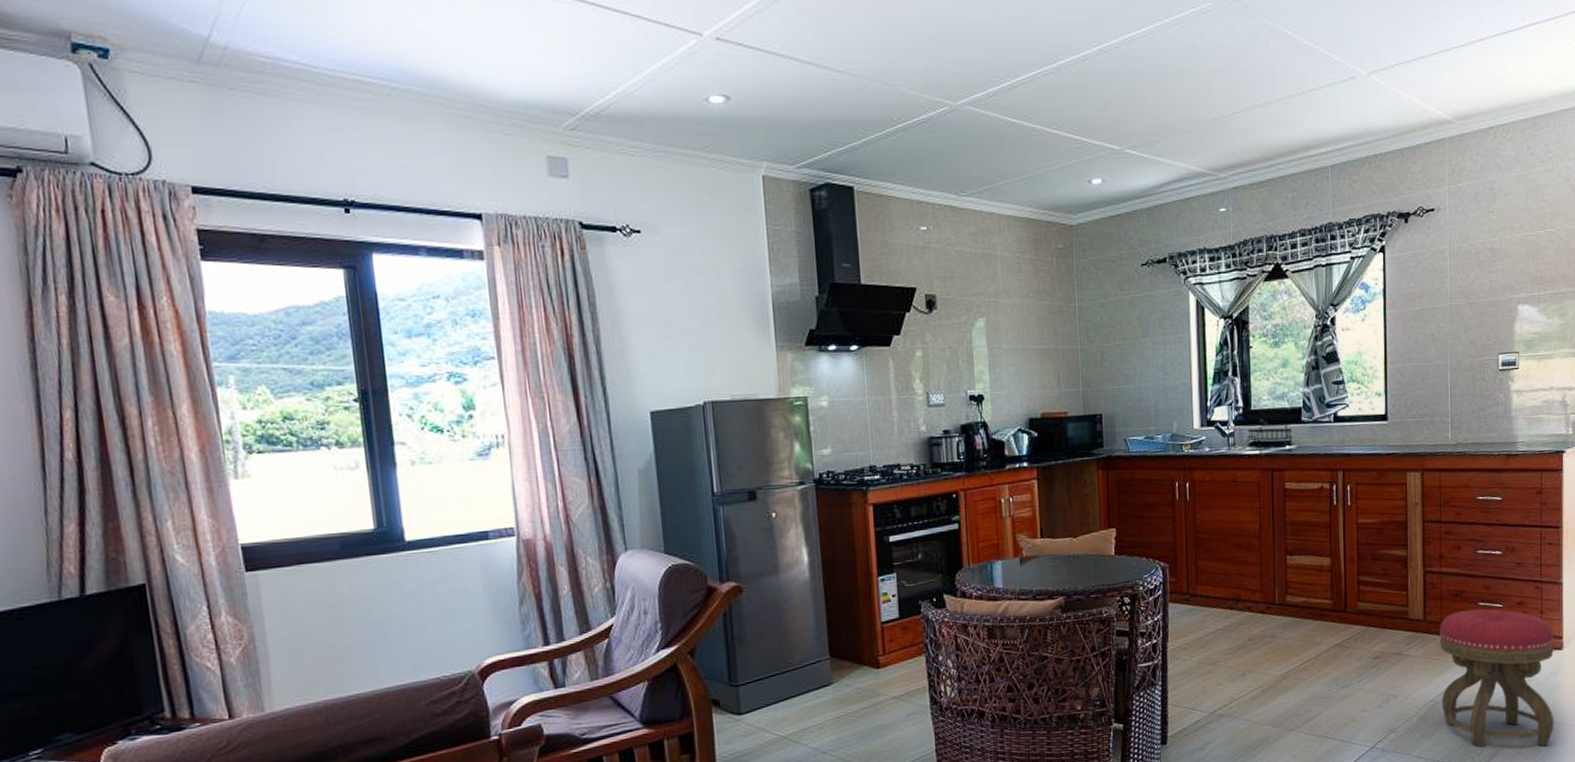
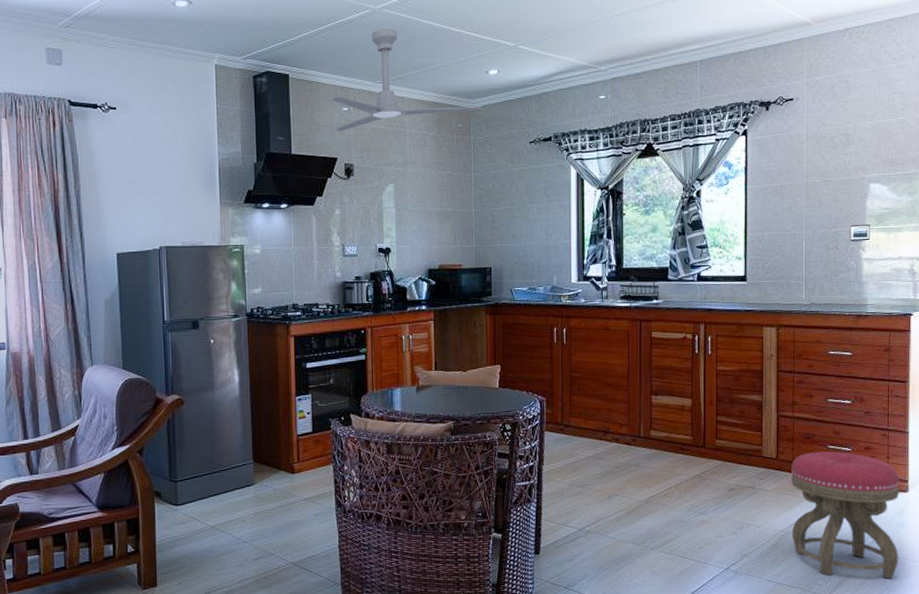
ceiling fan: none [907,129,1084,255] -> present [332,28,481,131]

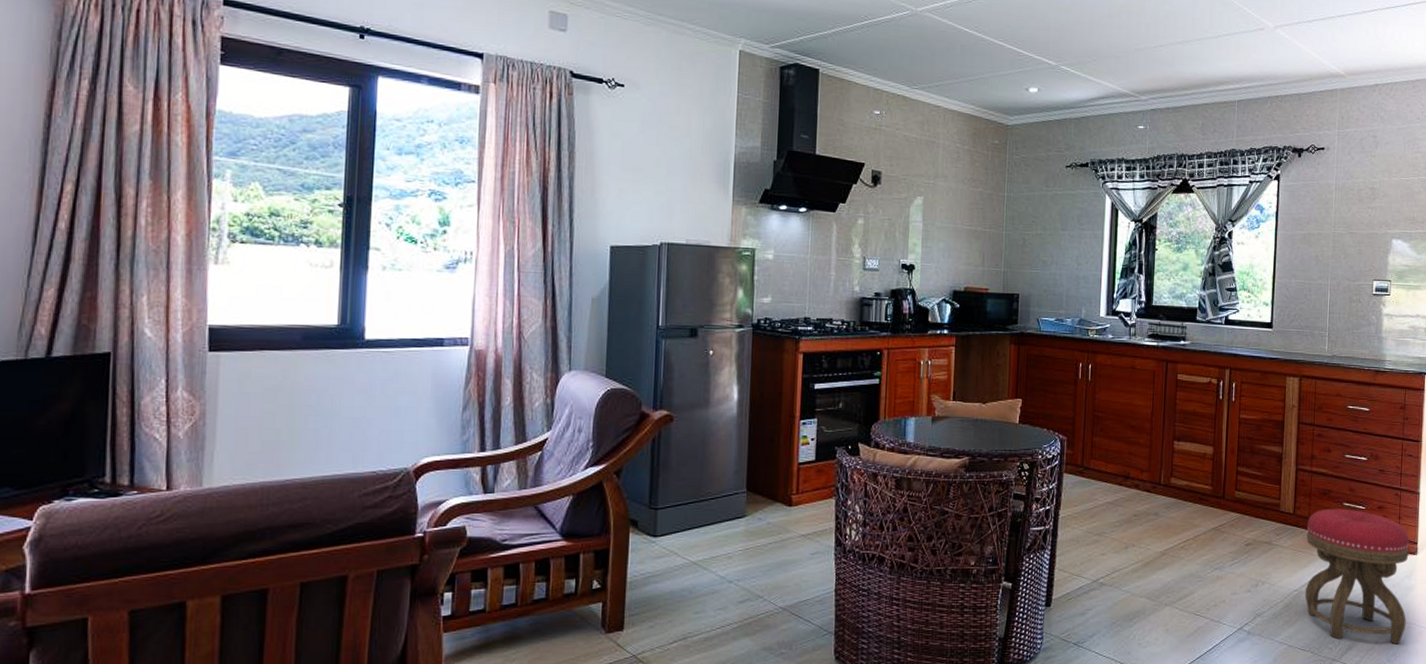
ceiling fan: present [332,28,481,131] -> none [862,32,1019,136]

